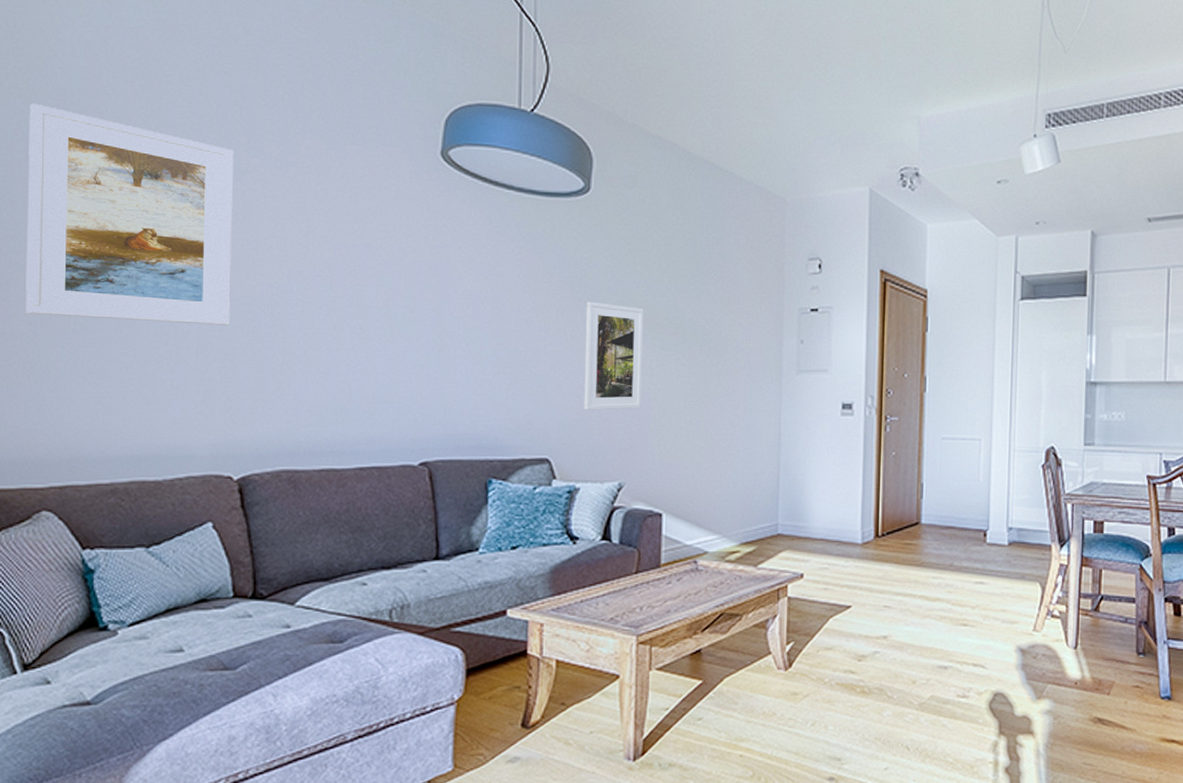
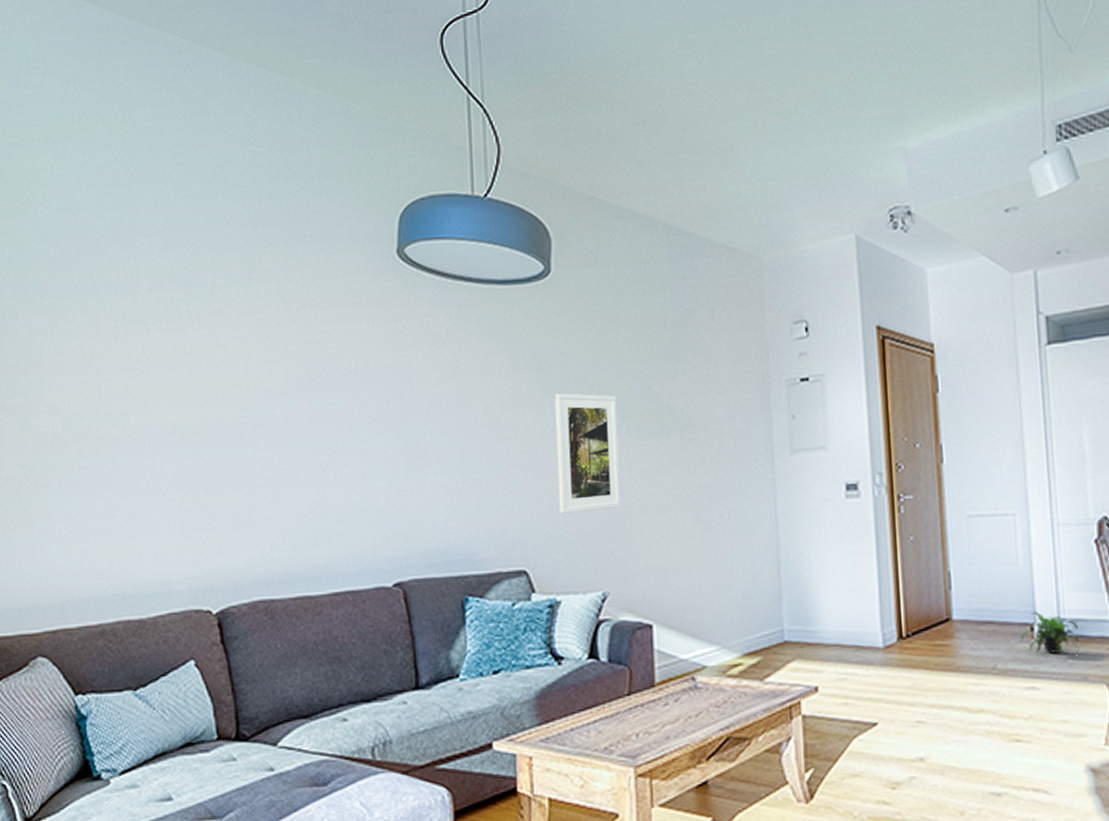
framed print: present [26,103,234,326] -> none [16,249,203,458]
potted plant: none [974,520,1022,557] -> present [1019,611,1080,655]

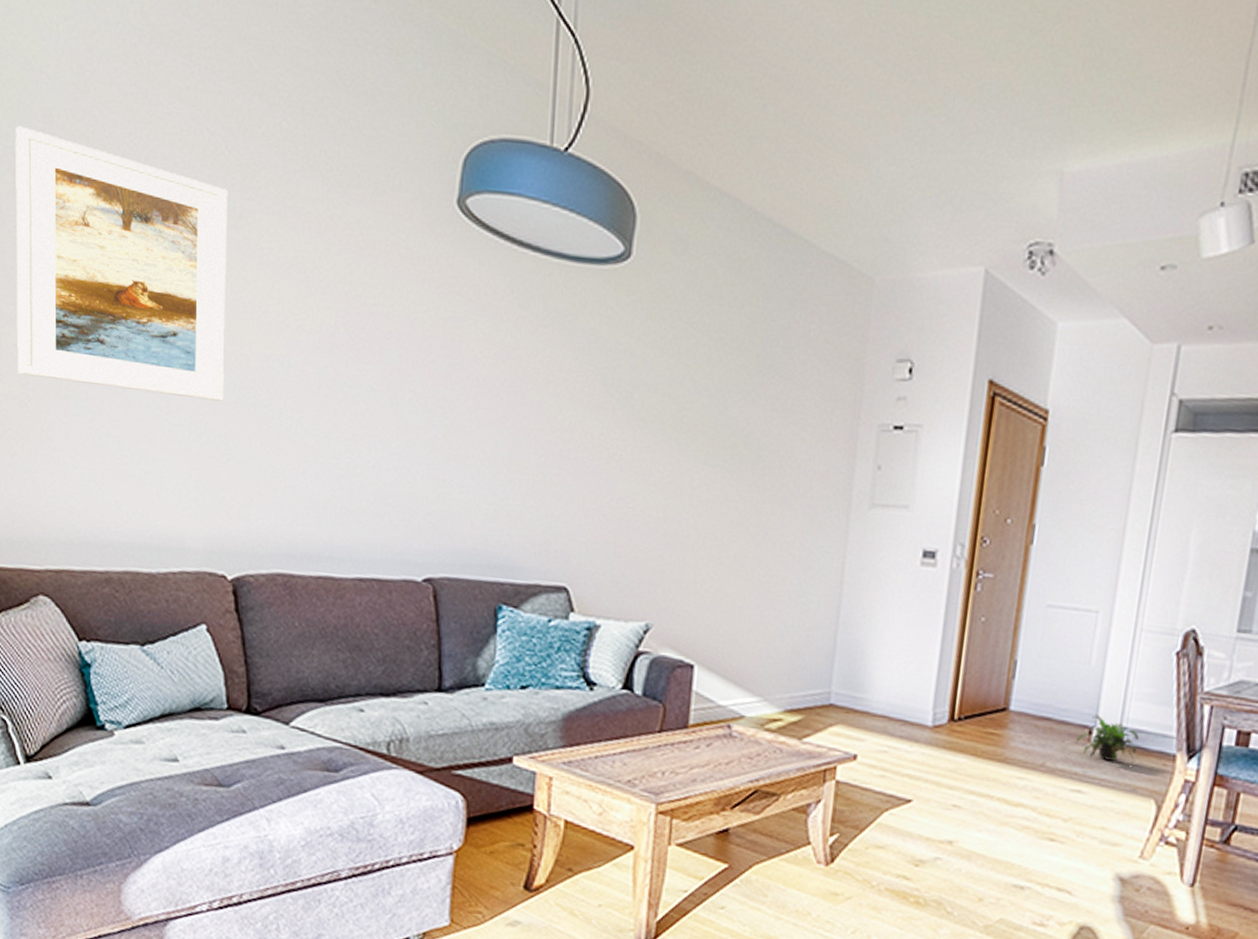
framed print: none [16,249,203,458] -> present [15,125,228,402]
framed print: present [554,393,621,514] -> none [610,399,688,536]

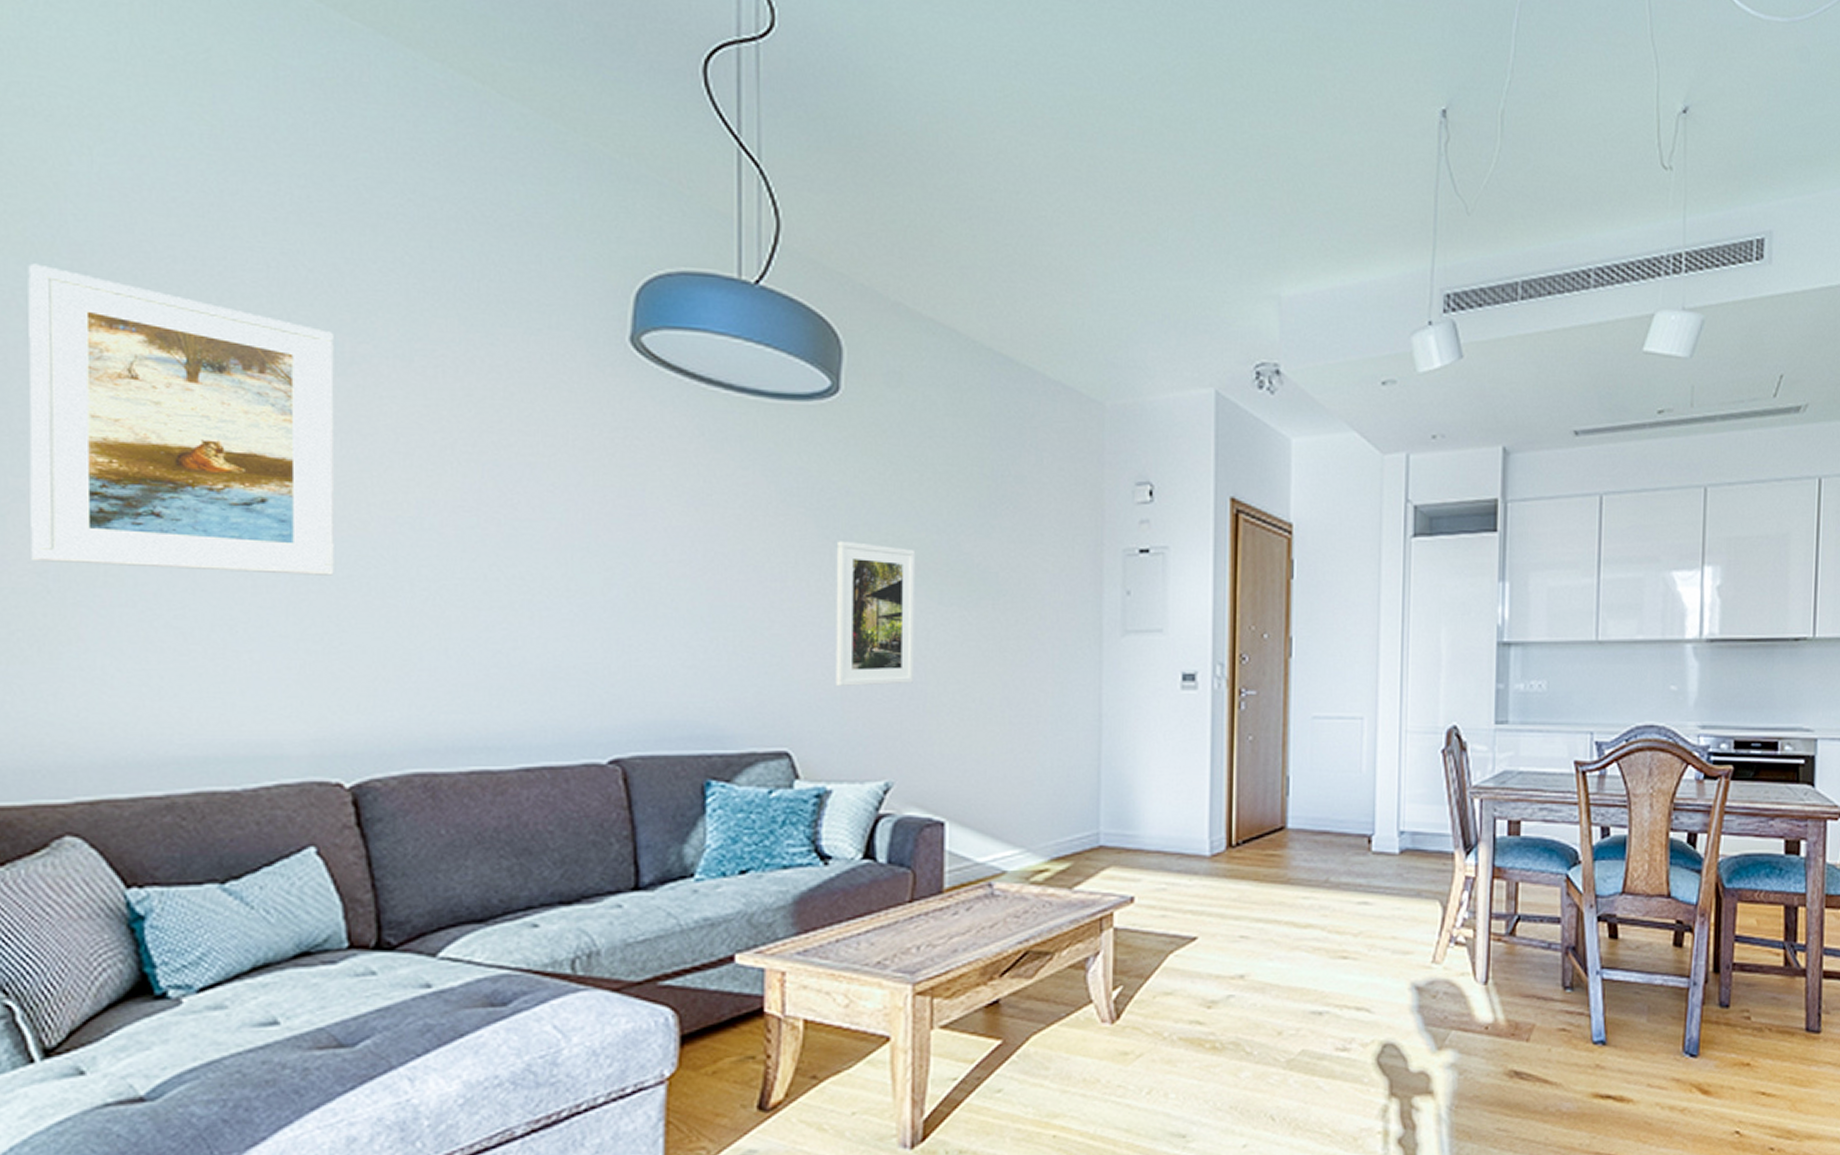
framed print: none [610,399,688,536] -> present [835,541,916,687]
potted plant: present [1075,714,1139,766] -> none [1356,822,1417,869]

